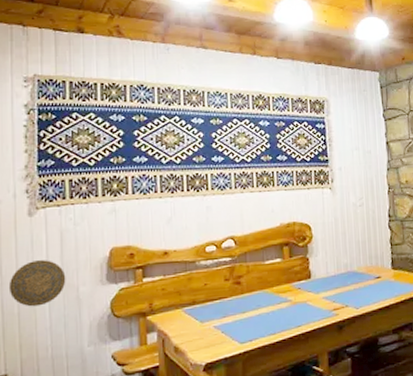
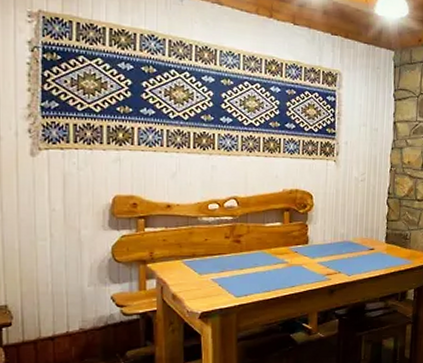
decorative plate: present [8,260,66,307] -> none [9,200,68,244]

